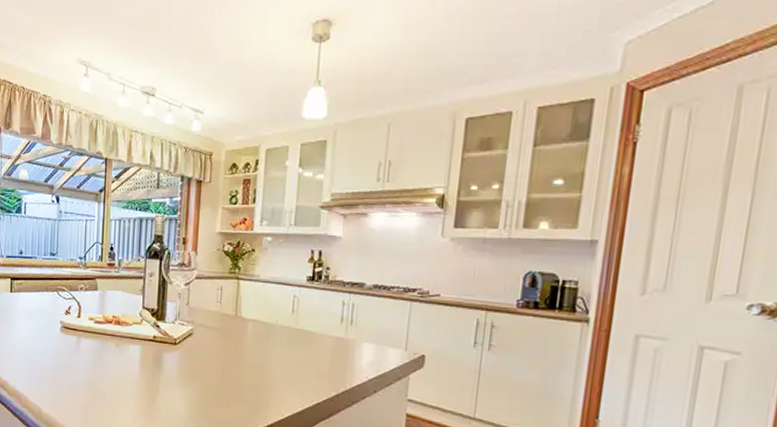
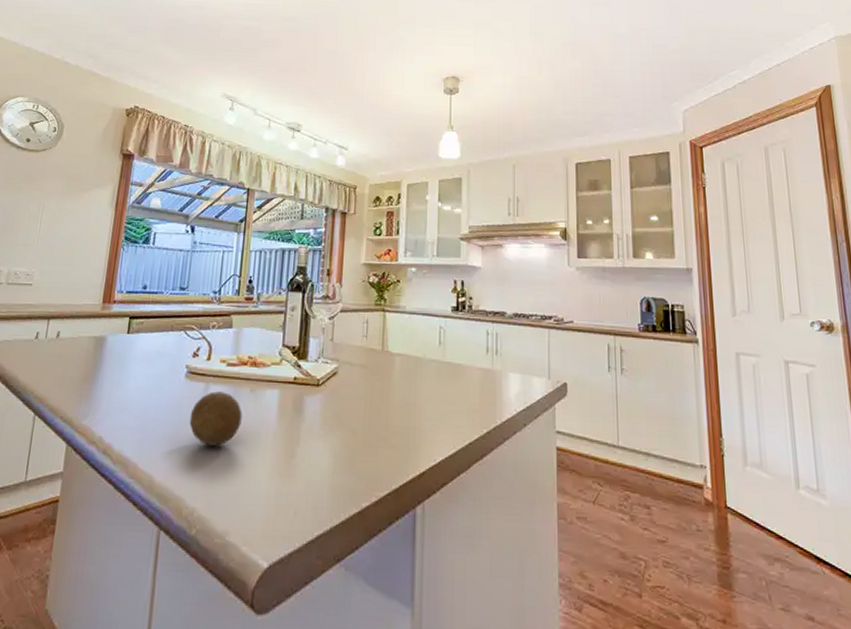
fruit: none [66,344,110,388] -> present [189,391,242,446]

